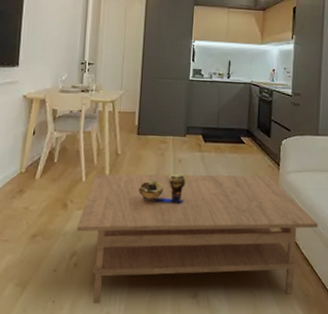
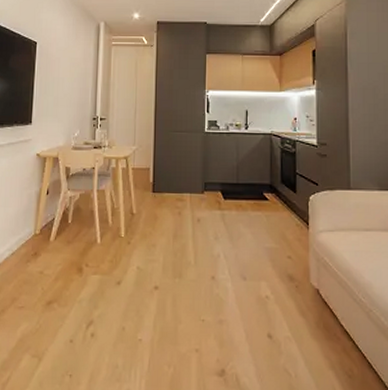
coffee table: present [77,173,318,304] -> none [93,235,358,380]
decorative bowl: present [139,174,186,205] -> none [157,235,206,269]

